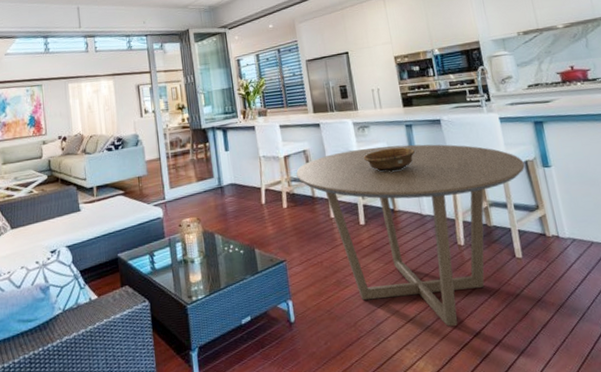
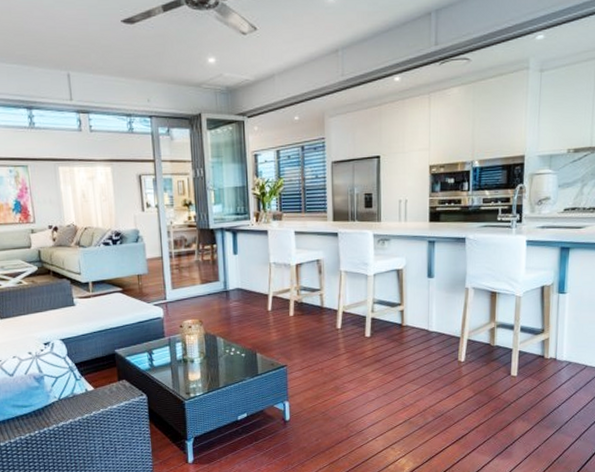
dining table: present [296,144,525,326] -> none [307,261,541,431]
decorative bowl: present [363,147,416,172] -> none [378,263,434,288]

